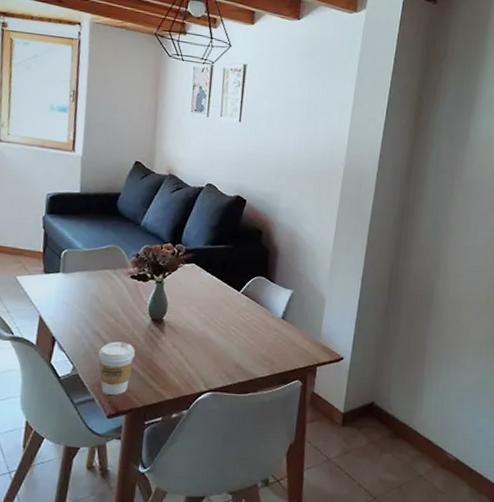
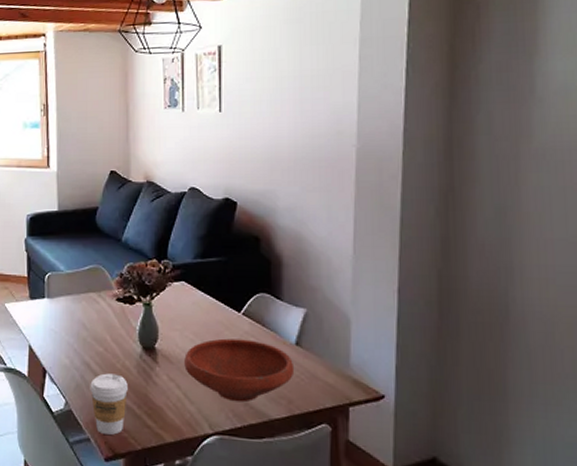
bowl: none [188,312,279,365] -> present [184,338,295,403]

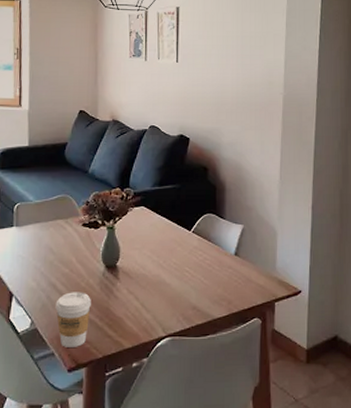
bowl: present [184,338,295,403] -> none [142,253,234,307]

